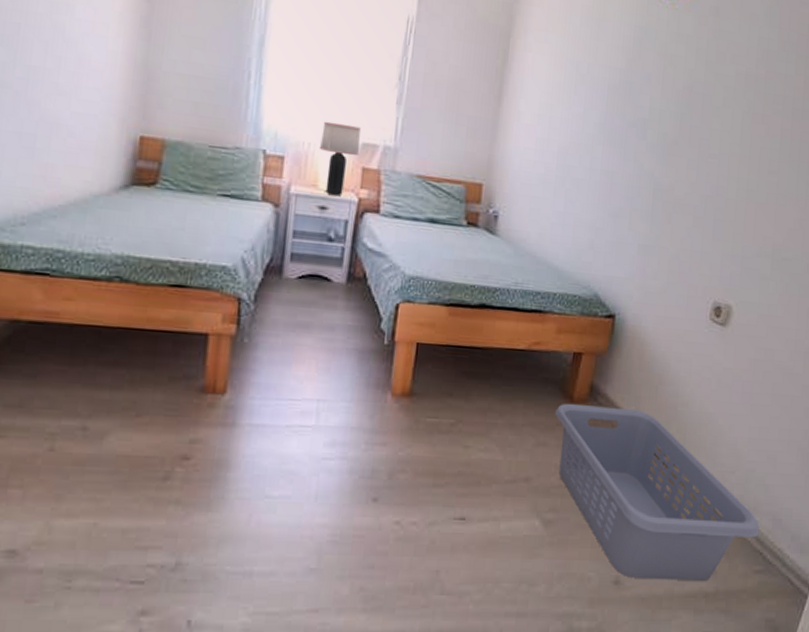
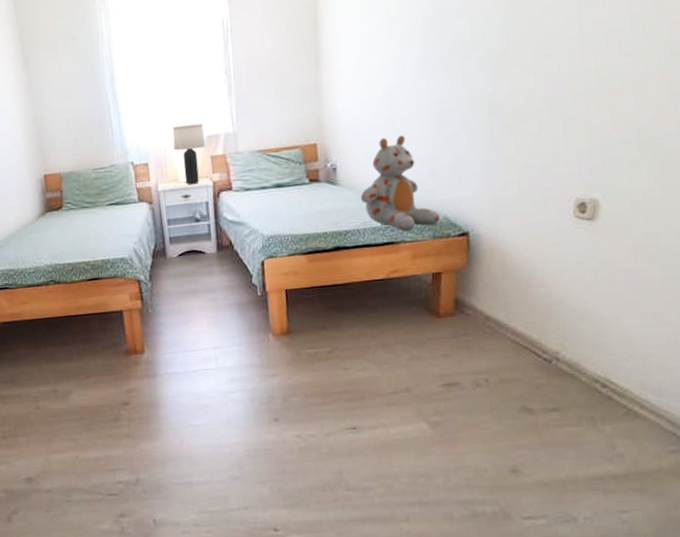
stuffed bear: none [516,195,591,303] -> present [360,135,440,233]
laundry basket: present [555,404,759,582] -> none [424,315,669,466]

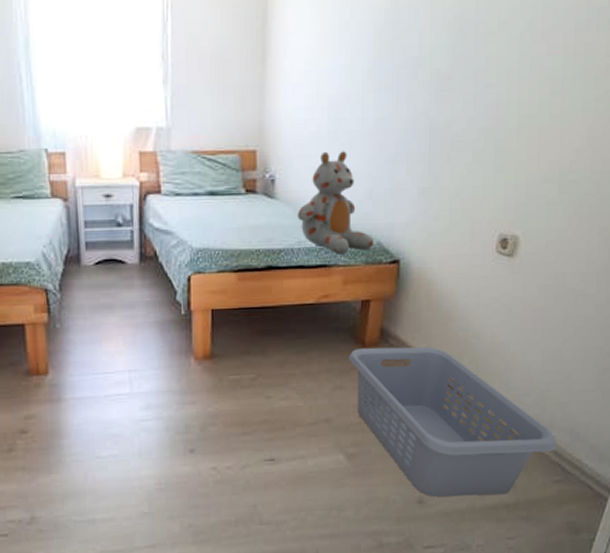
table lamp: present [172,123,206,184] -> none [96,111,135,182]
laundry basket: none [424,315,669,466] -> present [349,346,557,497]

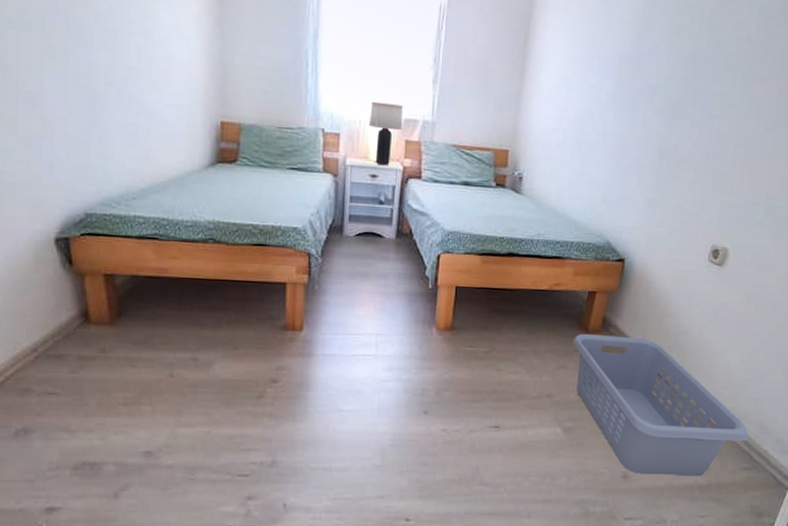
table lamp: none [96,111,135,182] -> present [369,101,403,165]
stuffed bear: present [297,151,374,256] -> none [539,157,604,250]

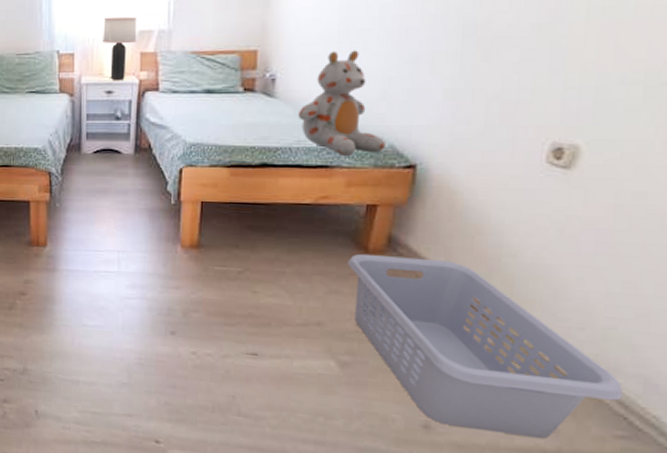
stuffed bear: none [539,157,604,250] -> present [297,50,386,157]

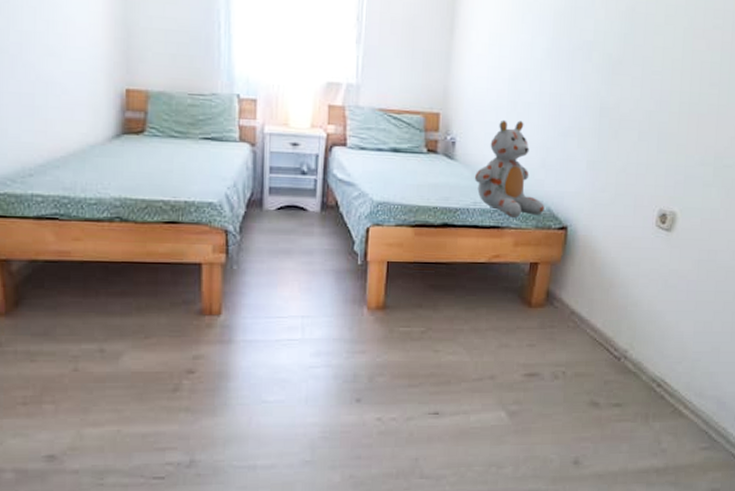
table lamp: present [103,16,137,80] -> none [289,64,325,132]
laundry basket: present [348,254,623,439] -> none [515,309,705,459]

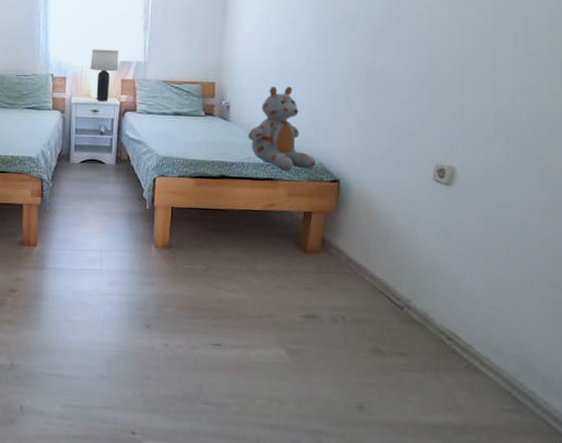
table lamp: none [289,64,325,132] -> present [90,49,119,101]

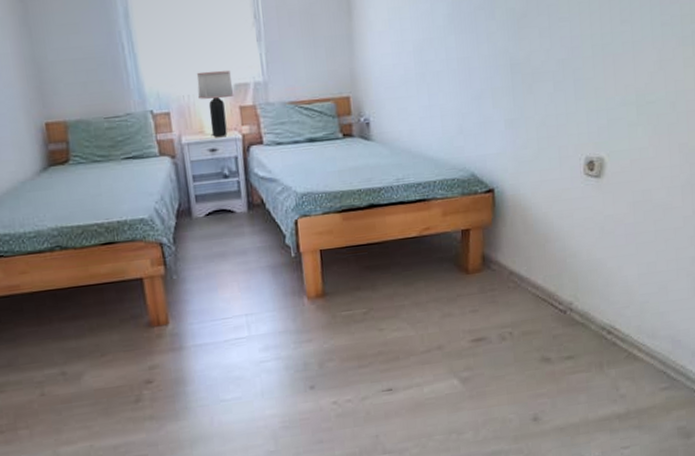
stuffed bear: present [247,86,316,172] -> none [393,90,468,189]

